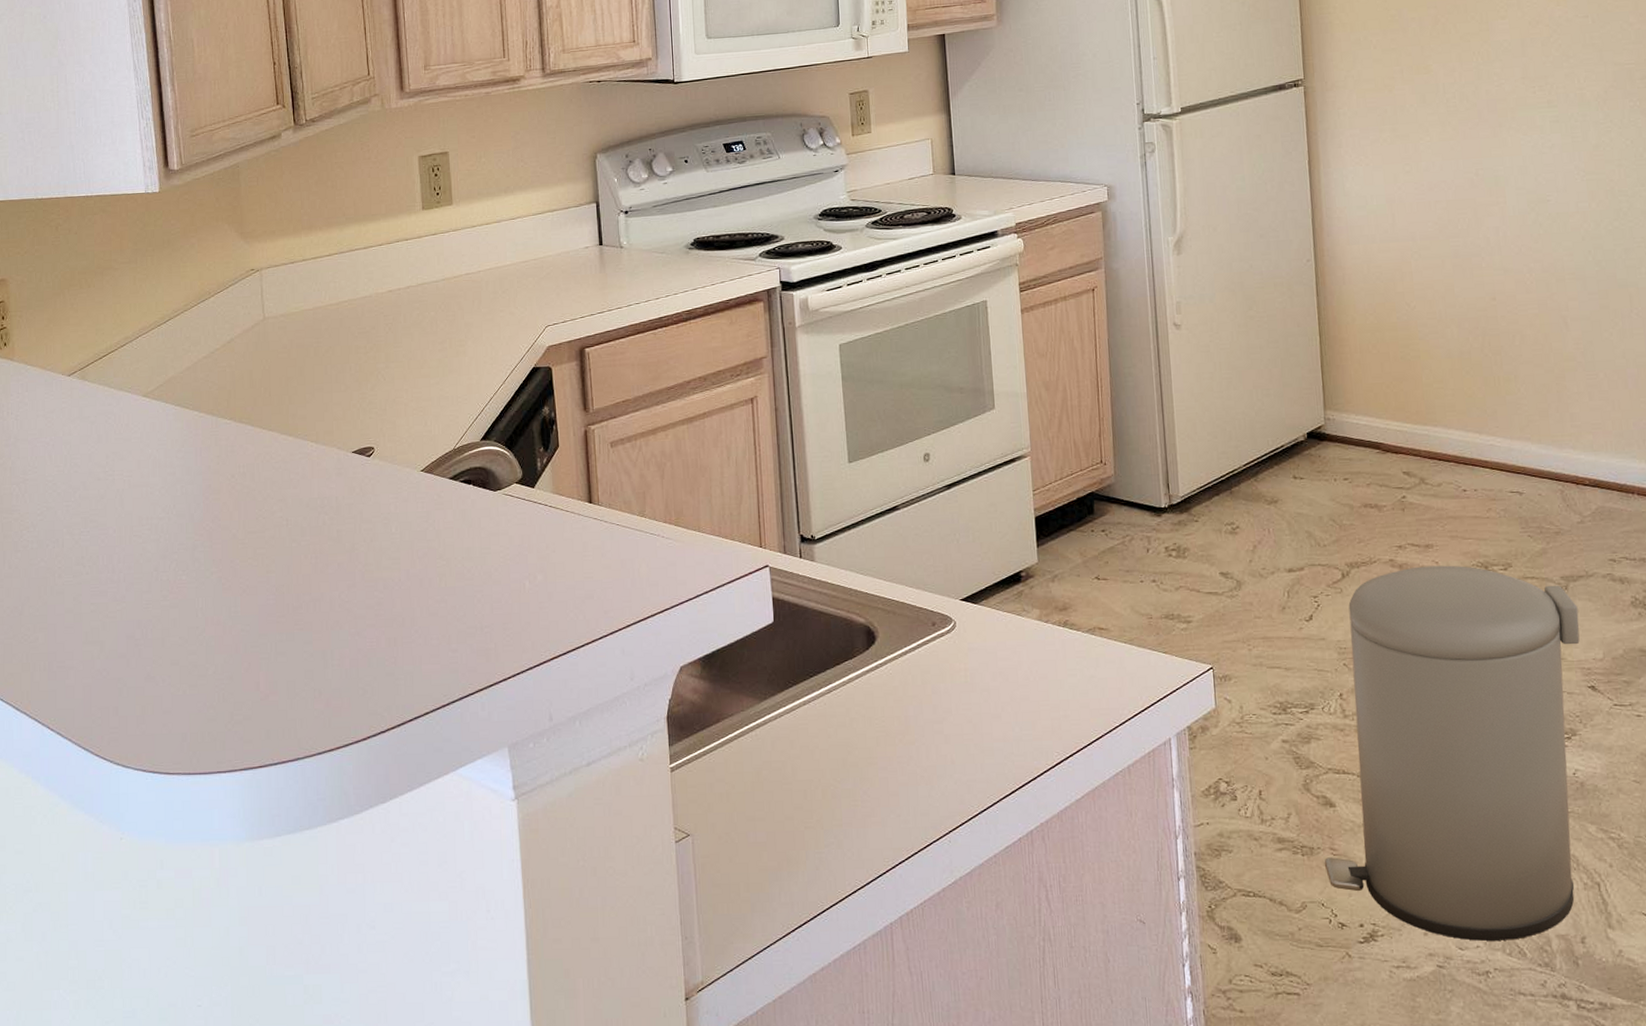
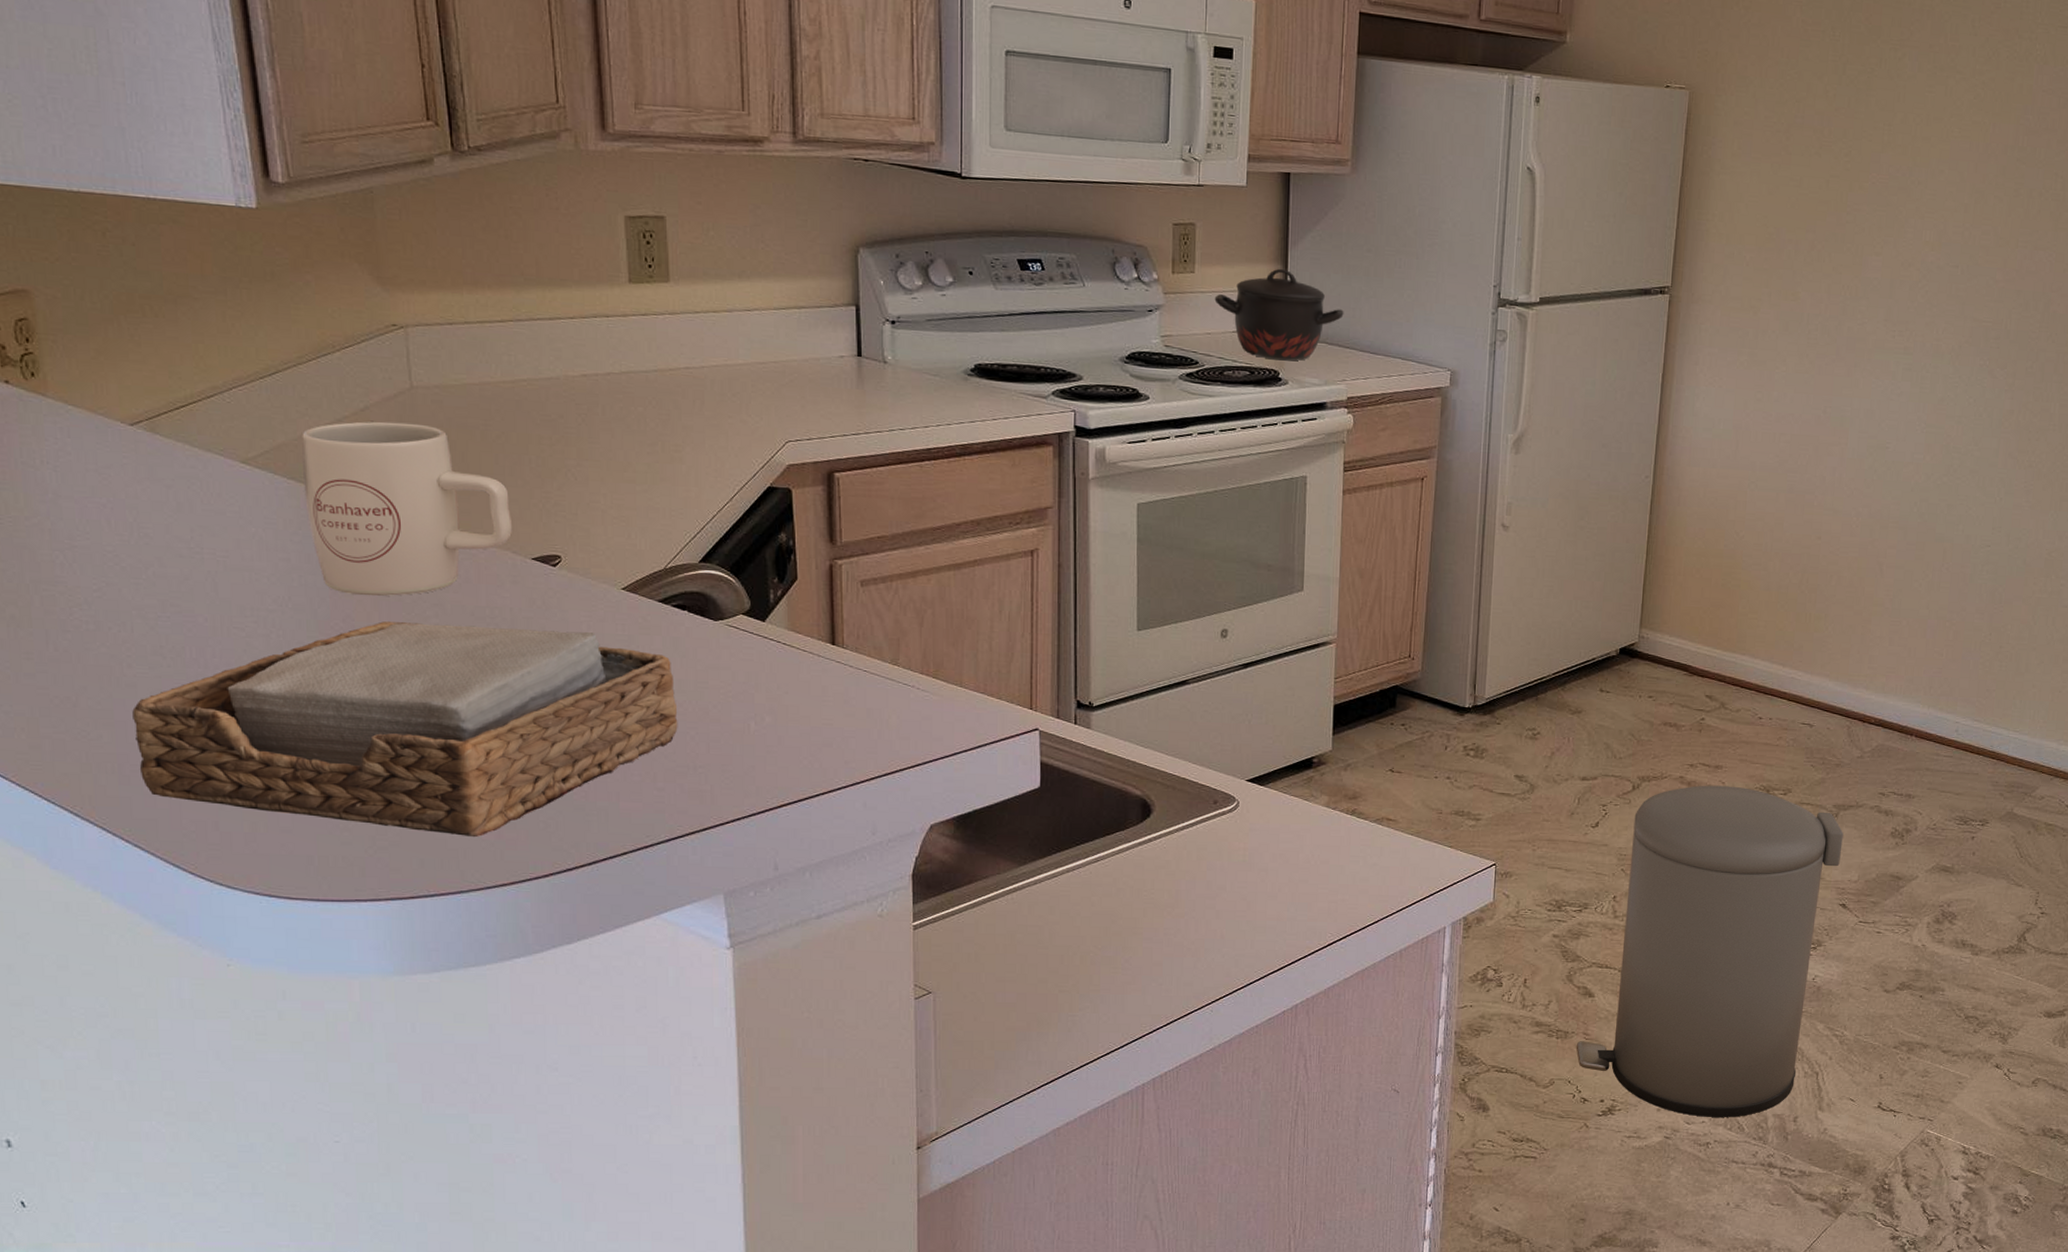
napkin holder: none [60,512,467,707] -> present [132,621,678,838]
mug: none [186,348,338,499] -> present [302,421,513,597]
cooking pot: none [890,117,1005,199] -> present [1214,268,1344,361]

